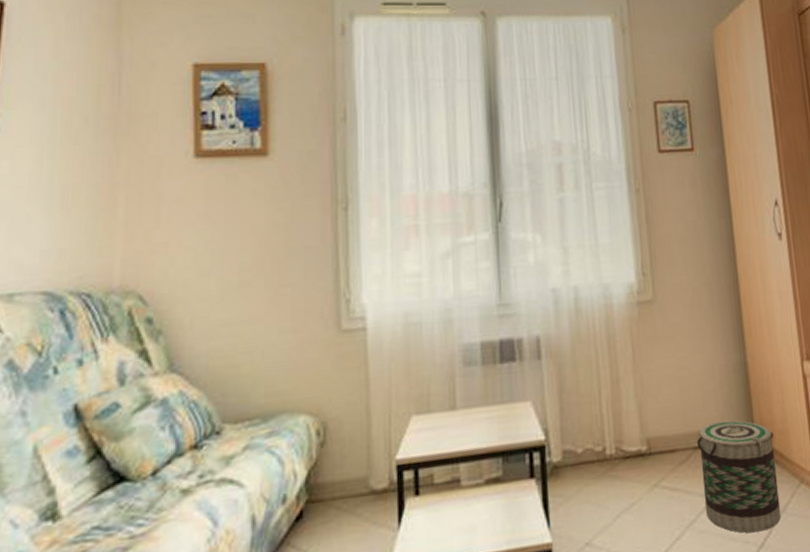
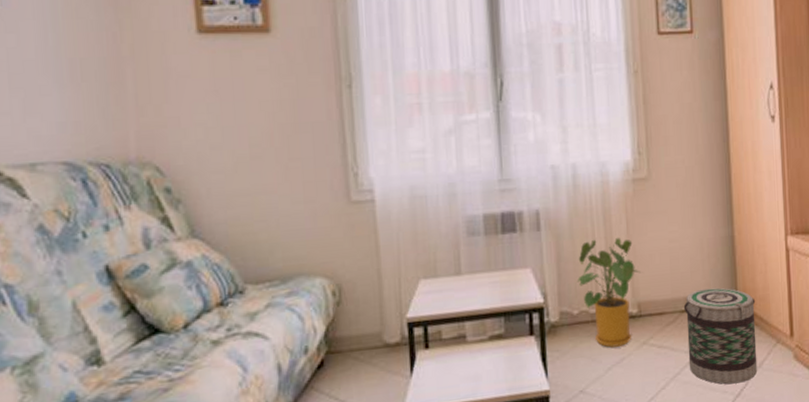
house plant: none [580,366,649,491] -> present [576,238,641,348]

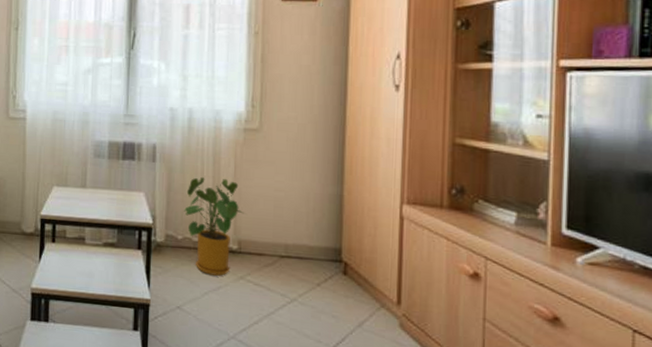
basket: present [683,287,758,385] -> none [283,239,361,337]

